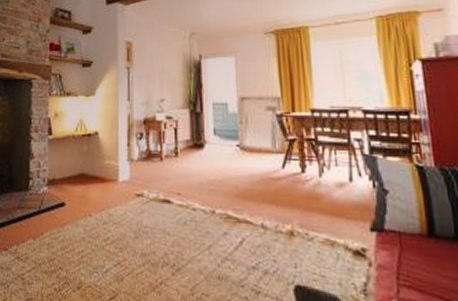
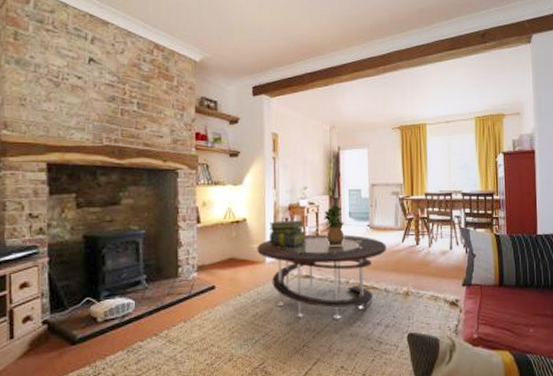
coffee table: none [109,152,262,256] -> present [257,234,387,319]
stack of books: none [122,136,165,165] -> present [269,220,308,247]
potted plant: none [184,119,209,168] -> present [324,204,345,247]

